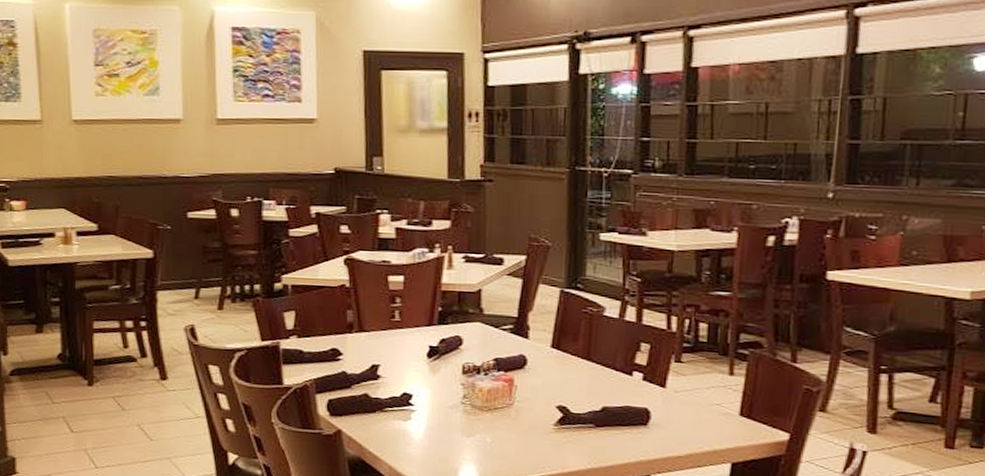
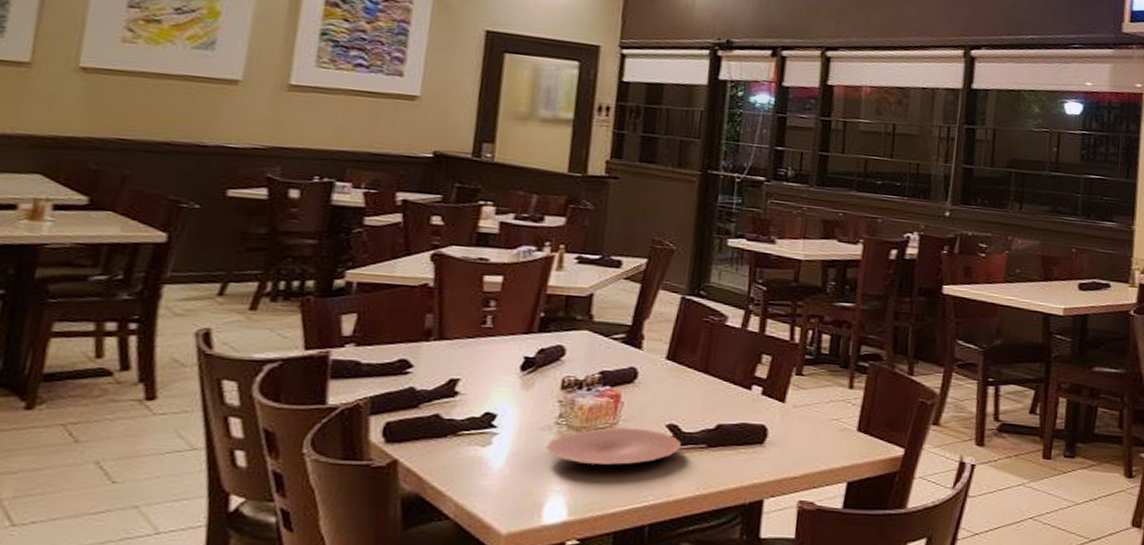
plate: none [455,407,571,440] -> present [545,427,681,465]

